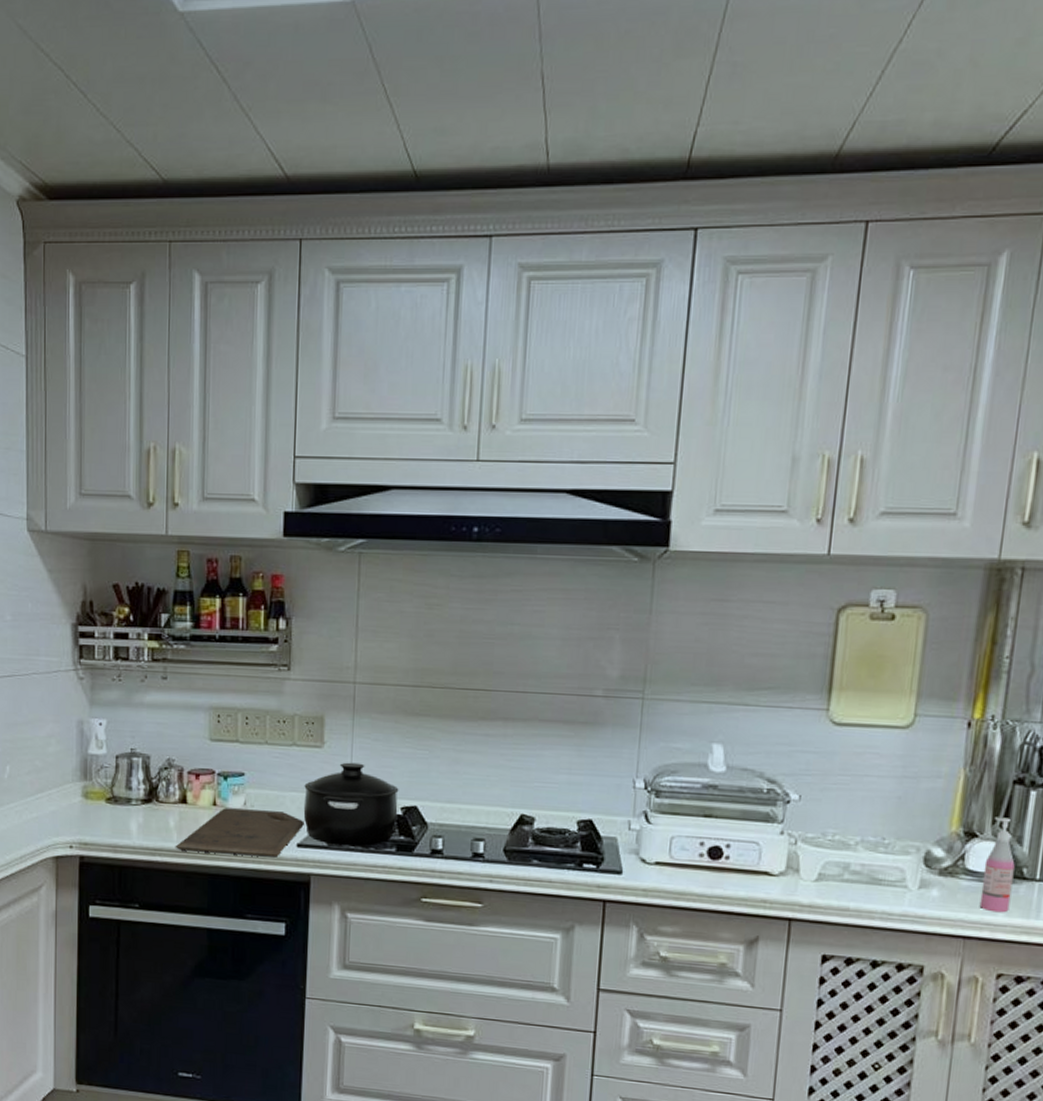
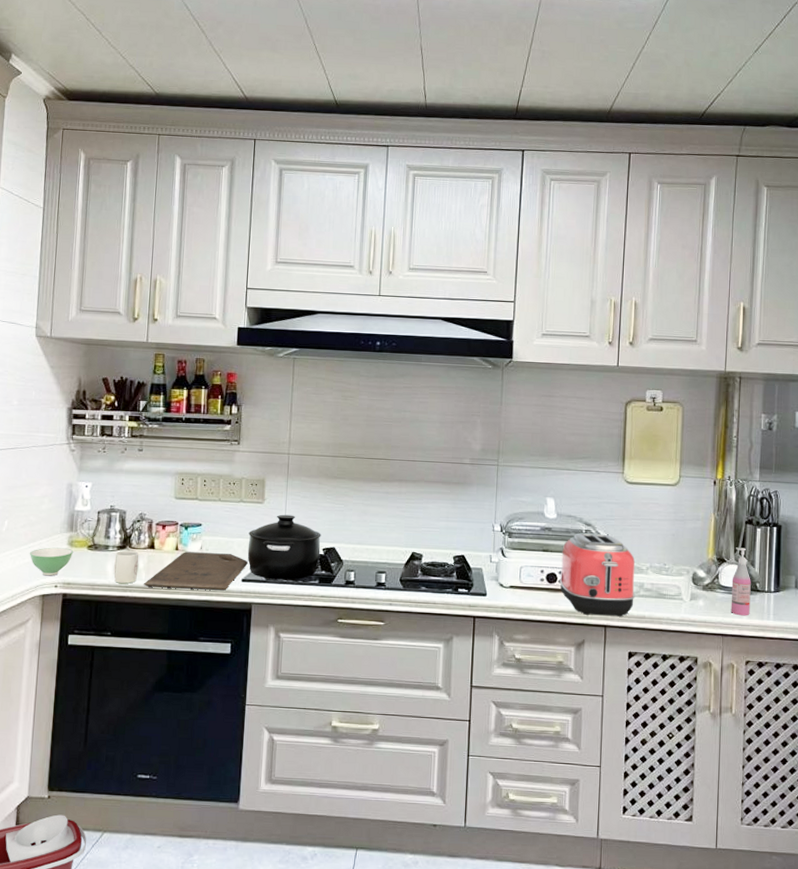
bowl: none [37,799,90,835] -> present [29,547,74,576]
mug: none [139,805,169,846] -> present [113,551,139,584]
toaster: none [726,792,840,908] -> present [559,533,636,617]

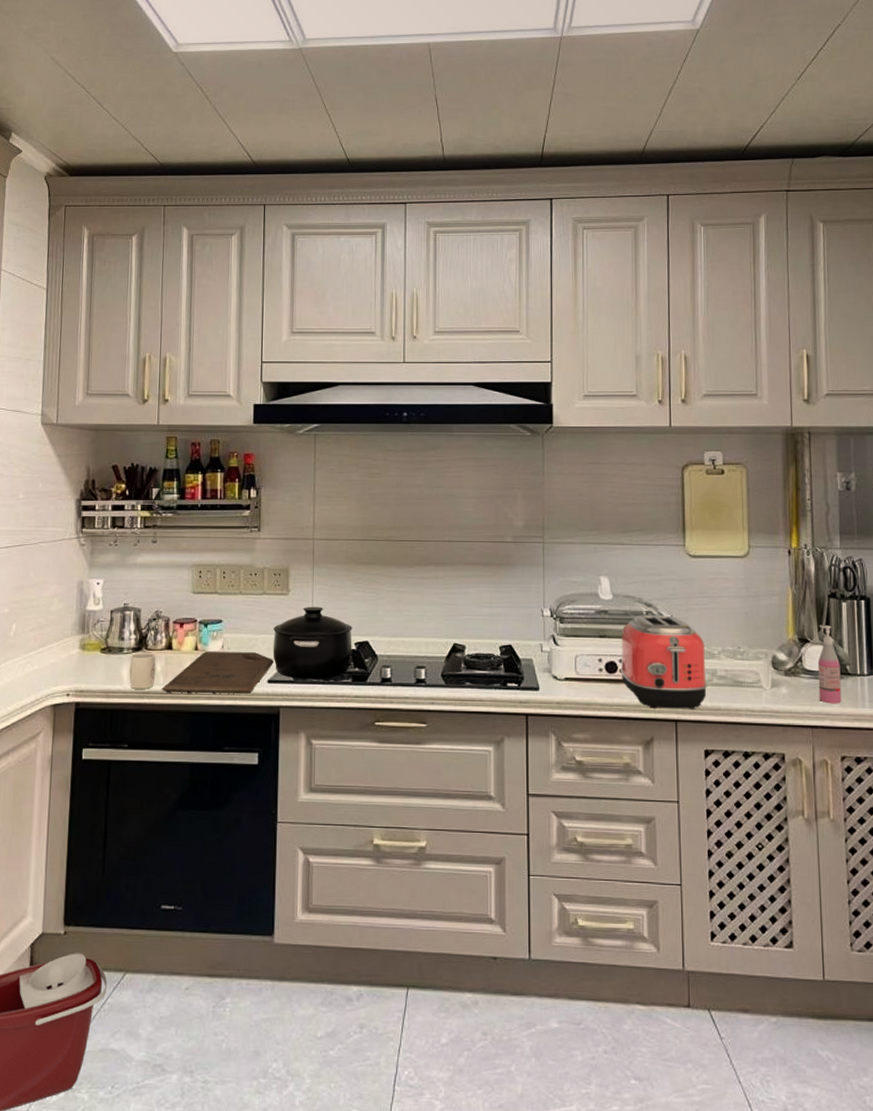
bowl: present [29,547,74,576] -> none [38,652,86,684]

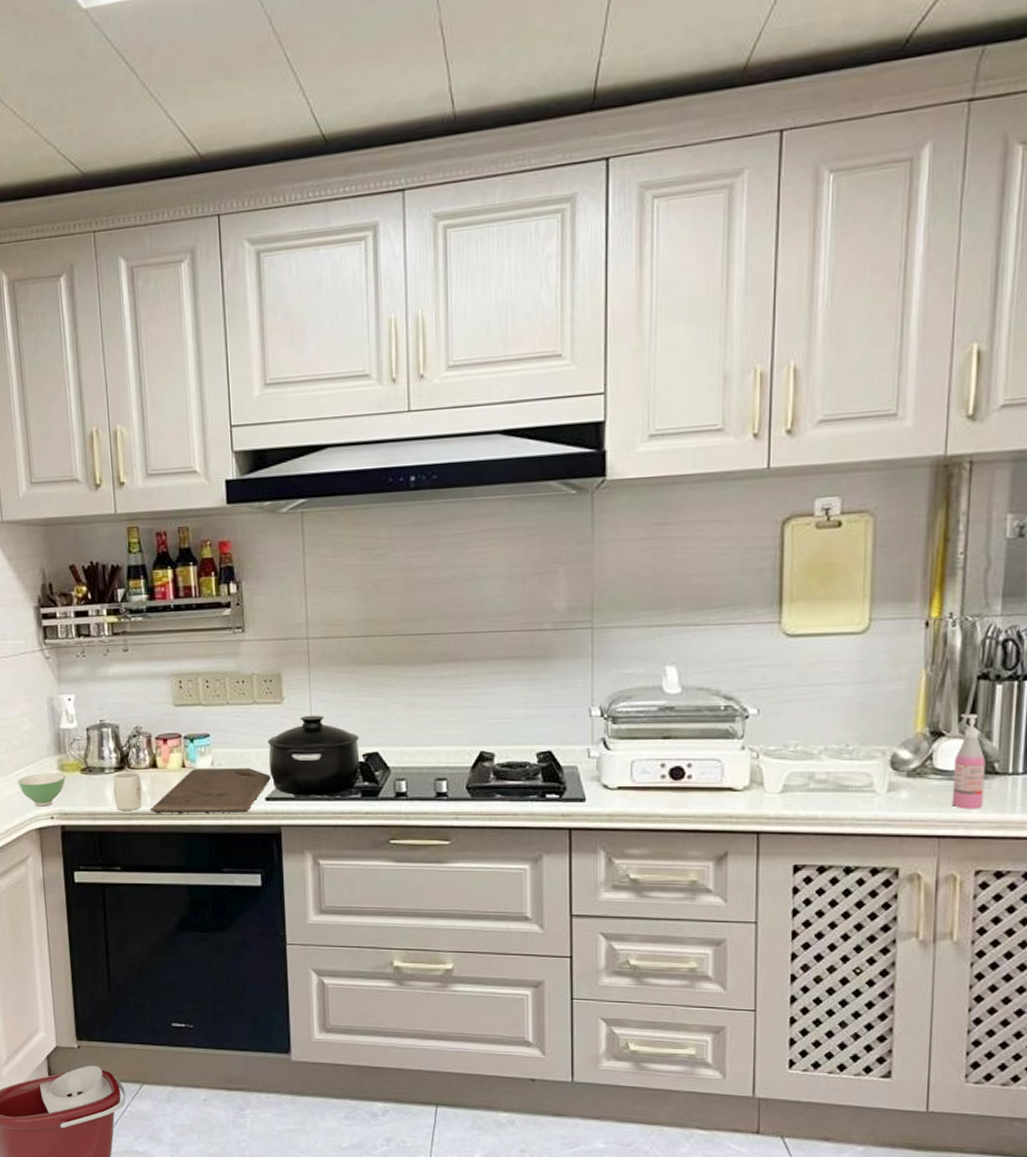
bowl: none [38,652,86,684] -> present [17,773,66,807]
toaster: present [620,615,708,709] -> none [689,709,802,819]

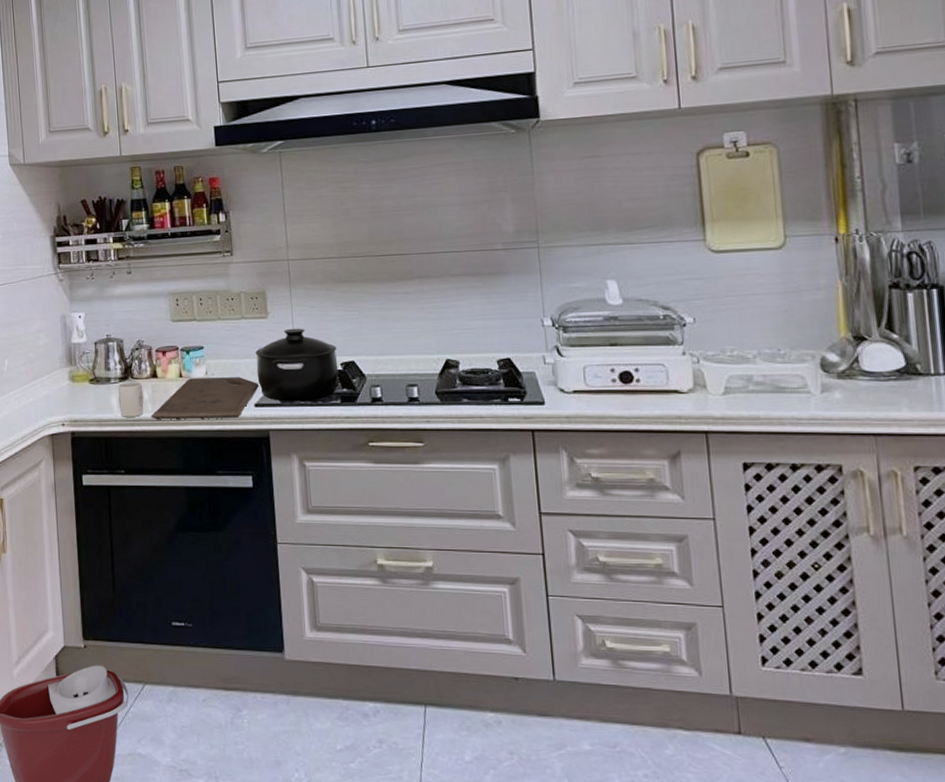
bowl: present [17,773,66,807] -> none [32,383,76,415]
soap dispenser: present [951,714,986,810] -> none [878,320,912,409]

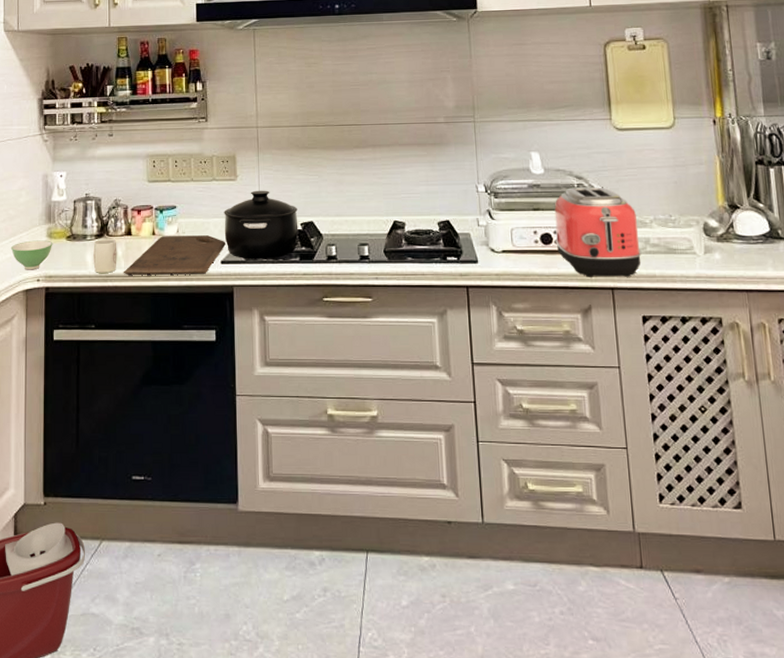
bowl: none [32,383,76,415] -> present [10,240,53,270]
toaster: none [635,318,743,420] -> present [554,187,642,277]

